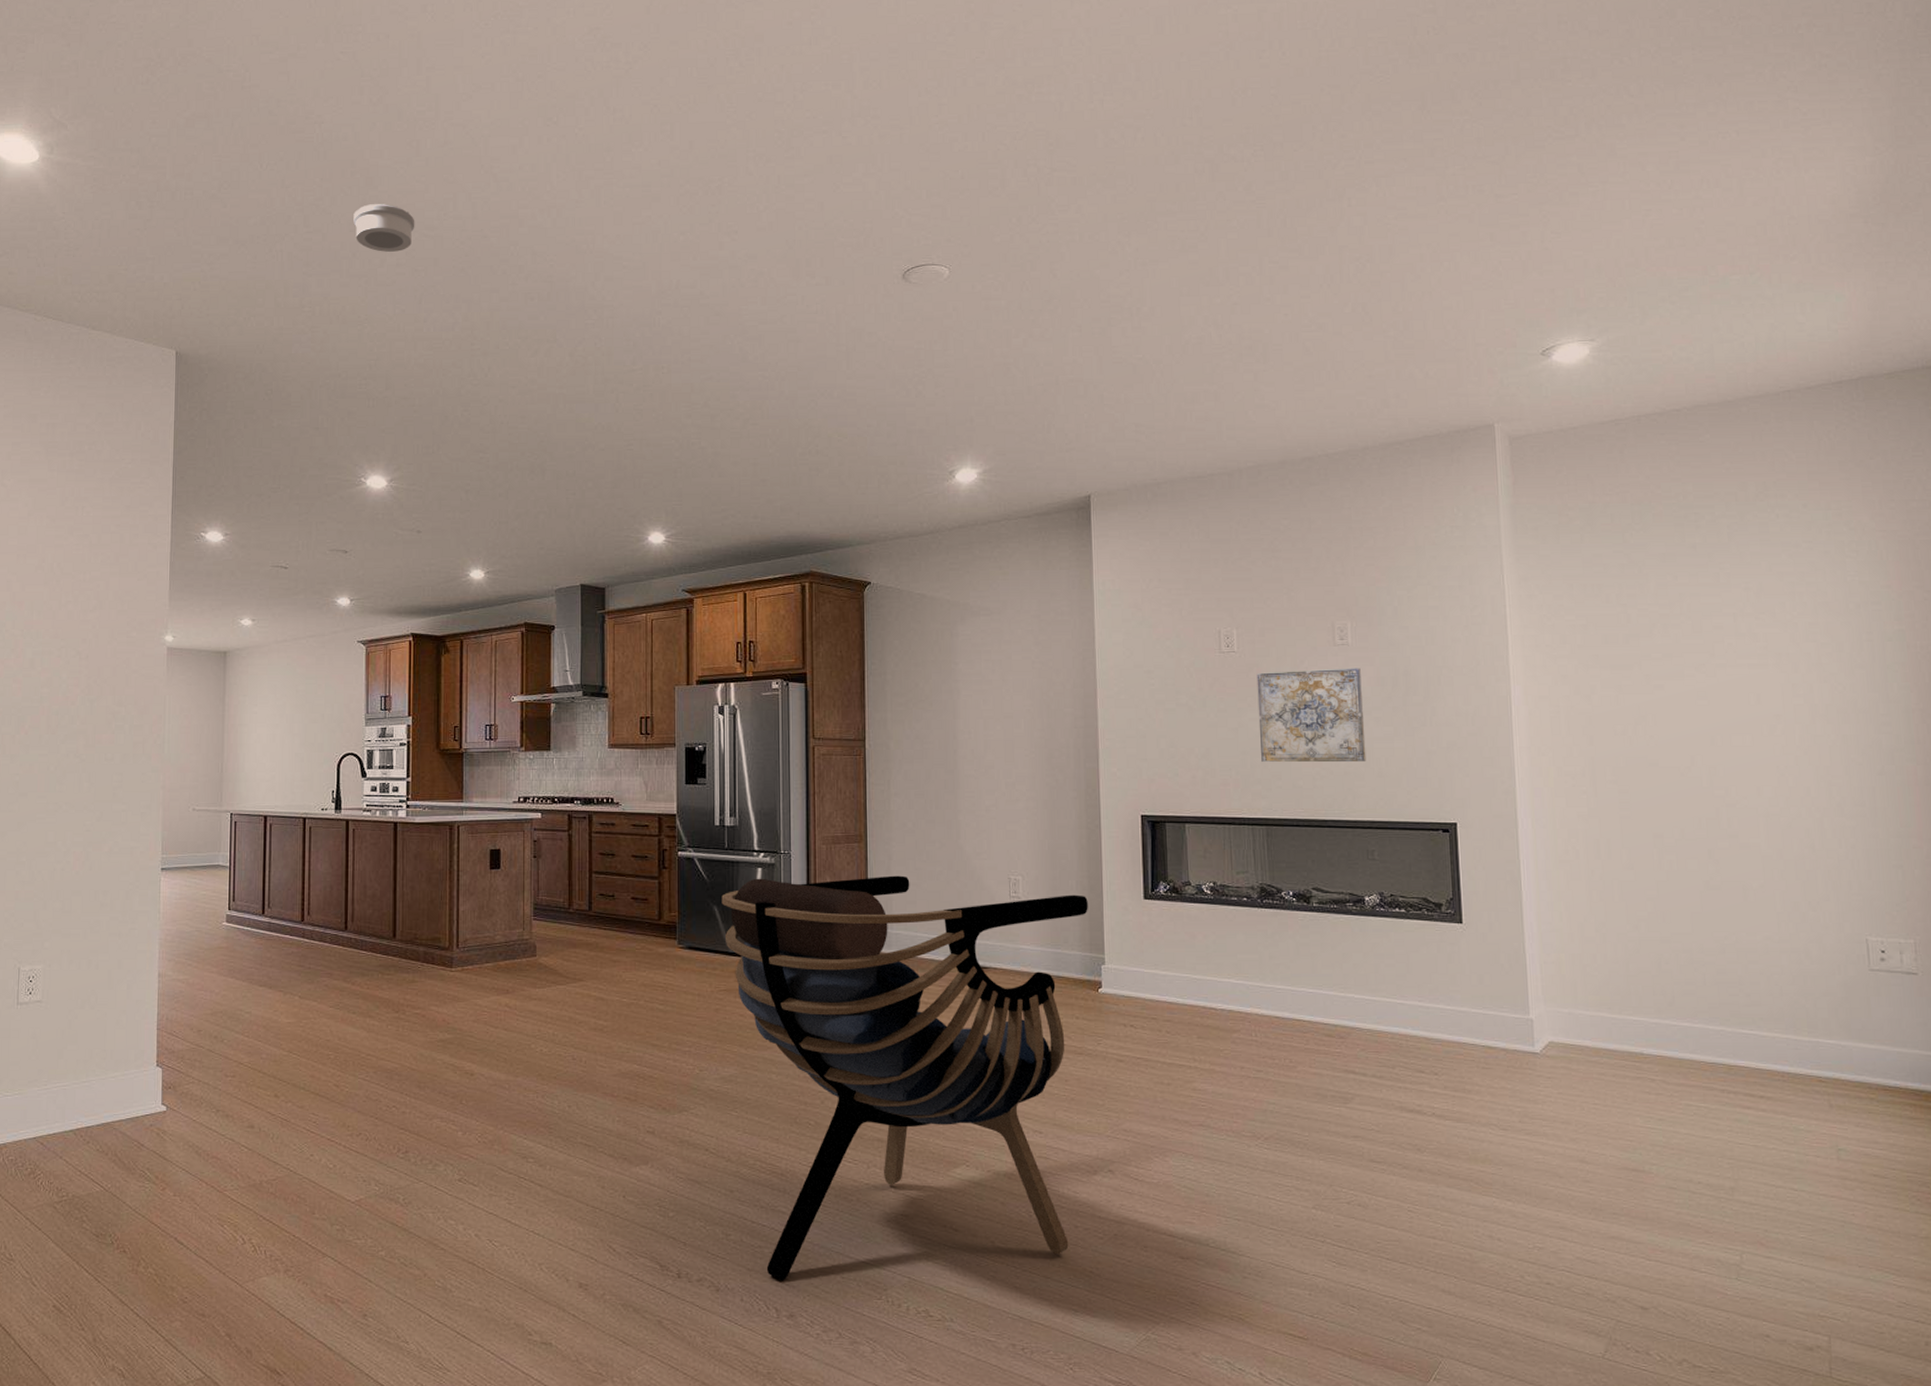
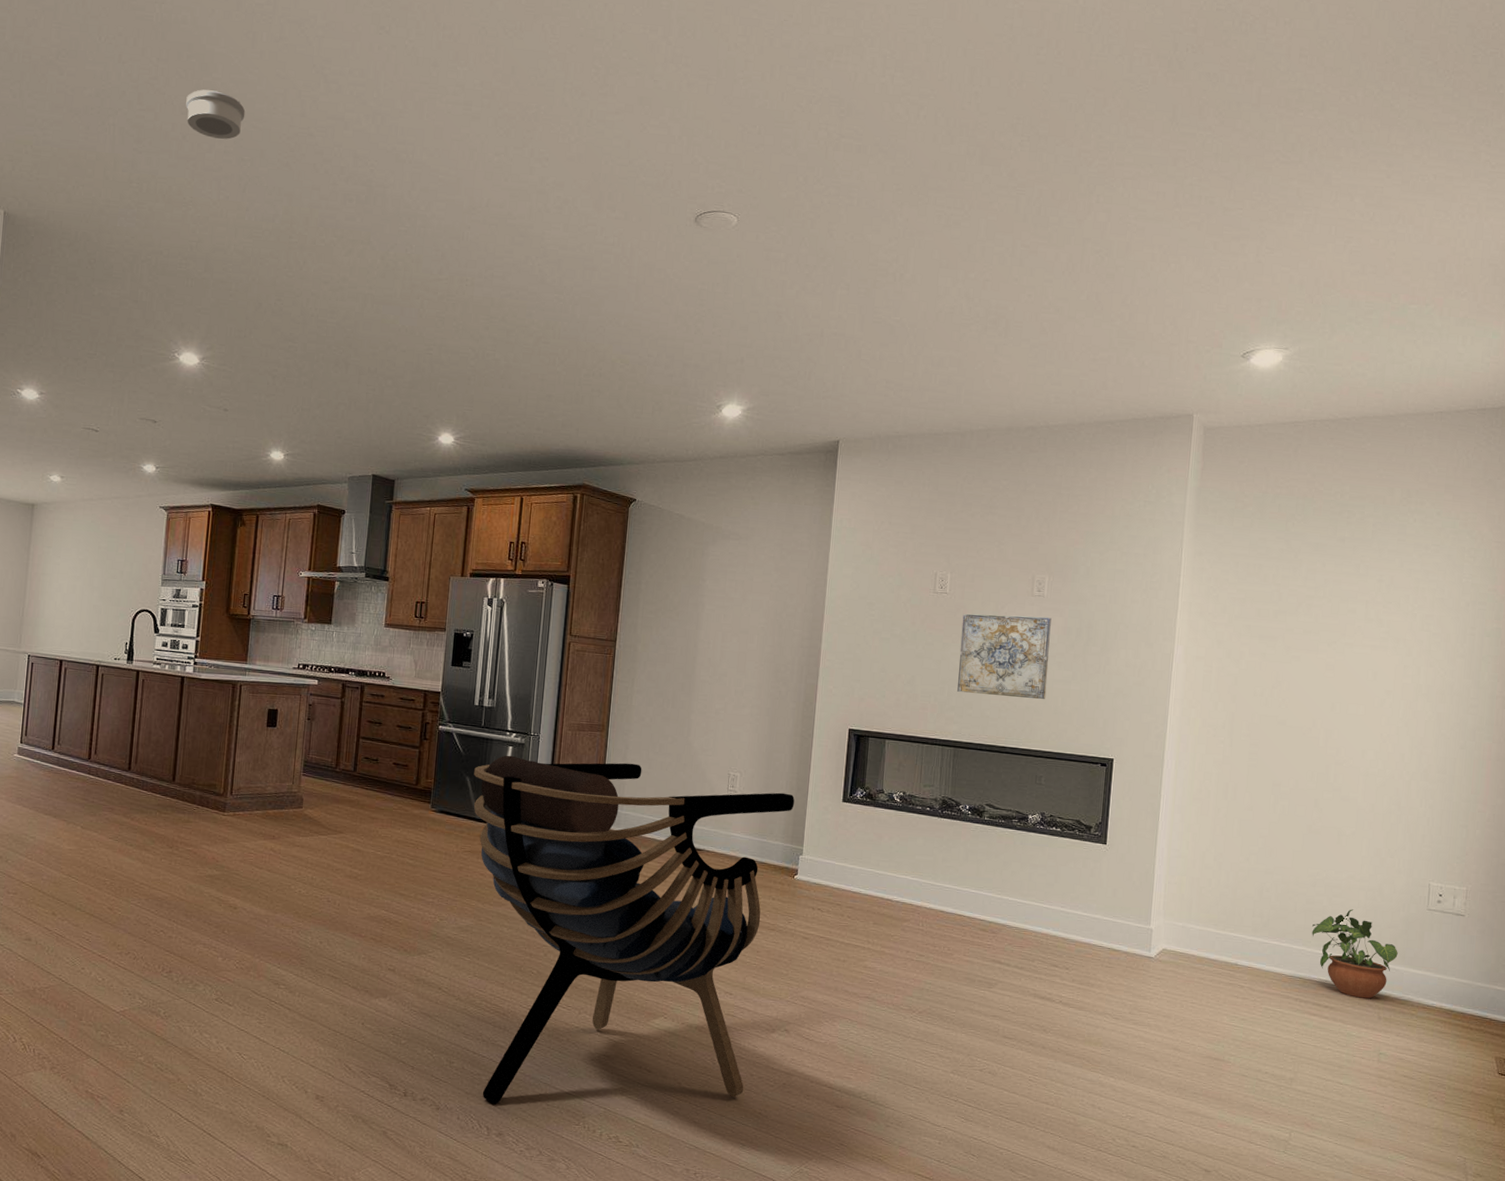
potted plant: none [1729,976,1841,1083] -> present [1312,909,1398,999]

